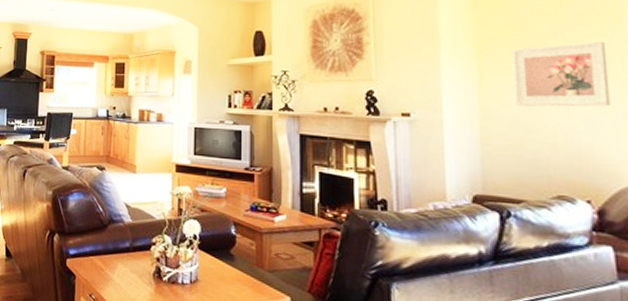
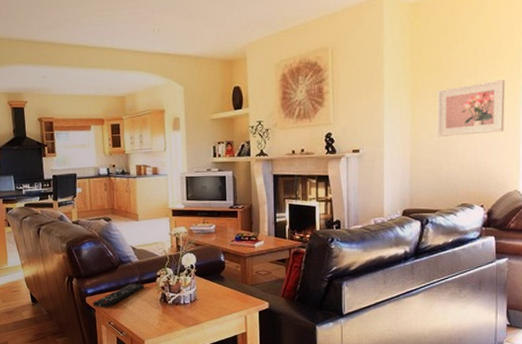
remote control: none [74,248,136,276] -> present [93,283,145,308]

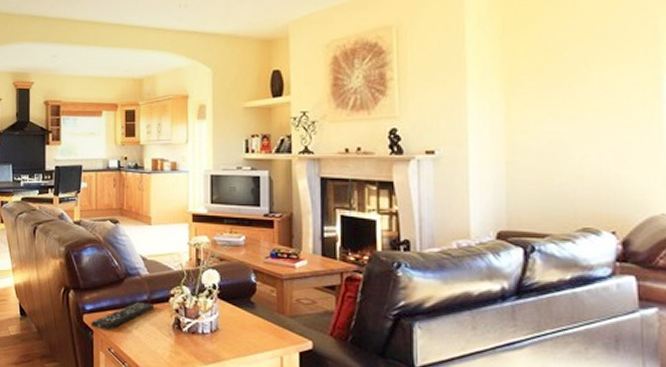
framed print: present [437,79,506,137] -> none [540,66,641,138]

